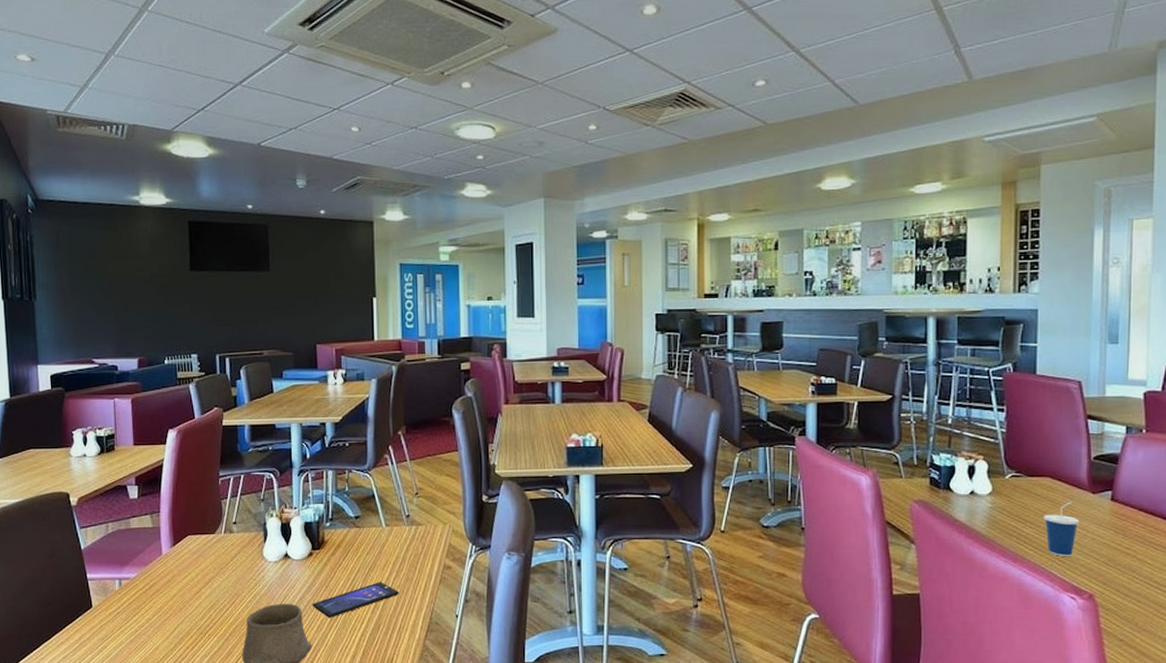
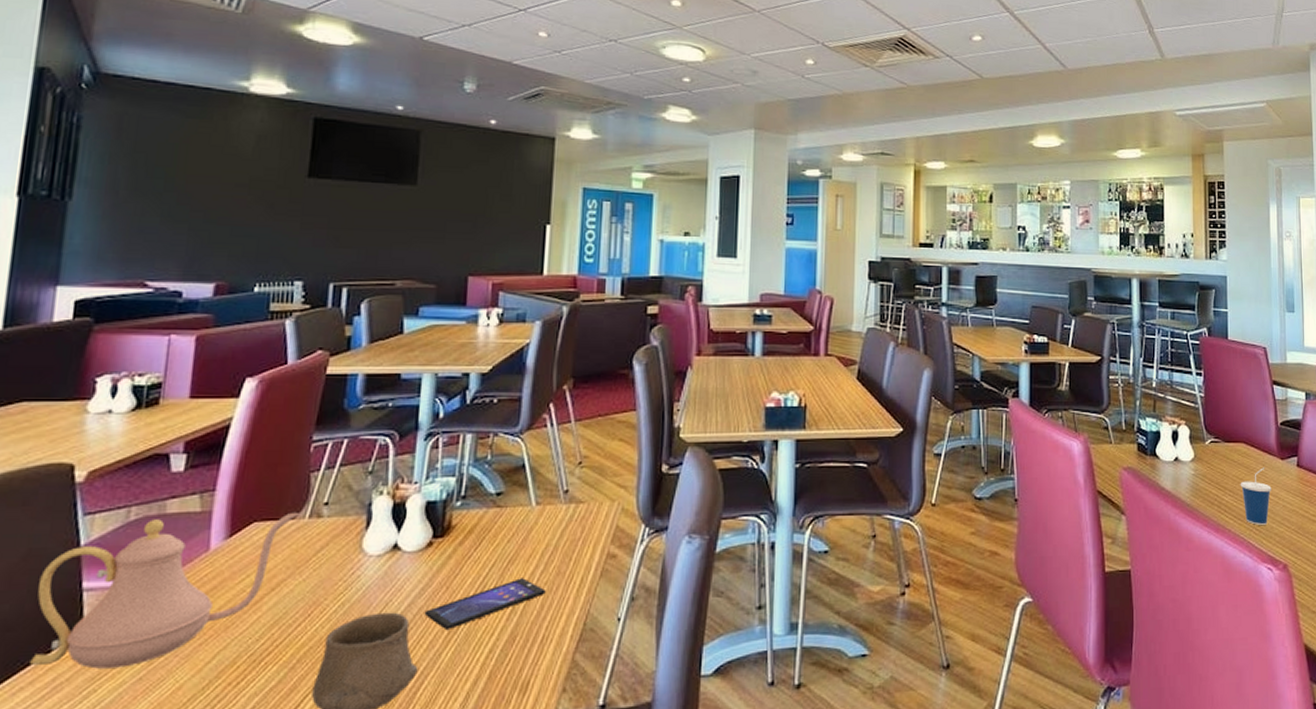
teapot: none [61,529,218,633] -> present [30,513,300,669]

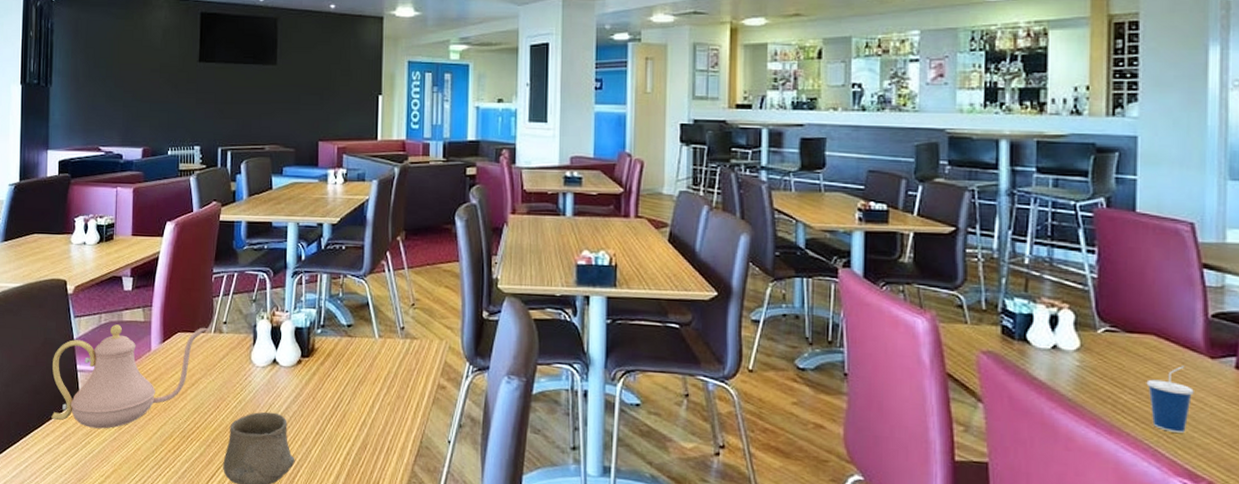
smartphone: present [424,578,546,631] -> none [297,397,389,433]

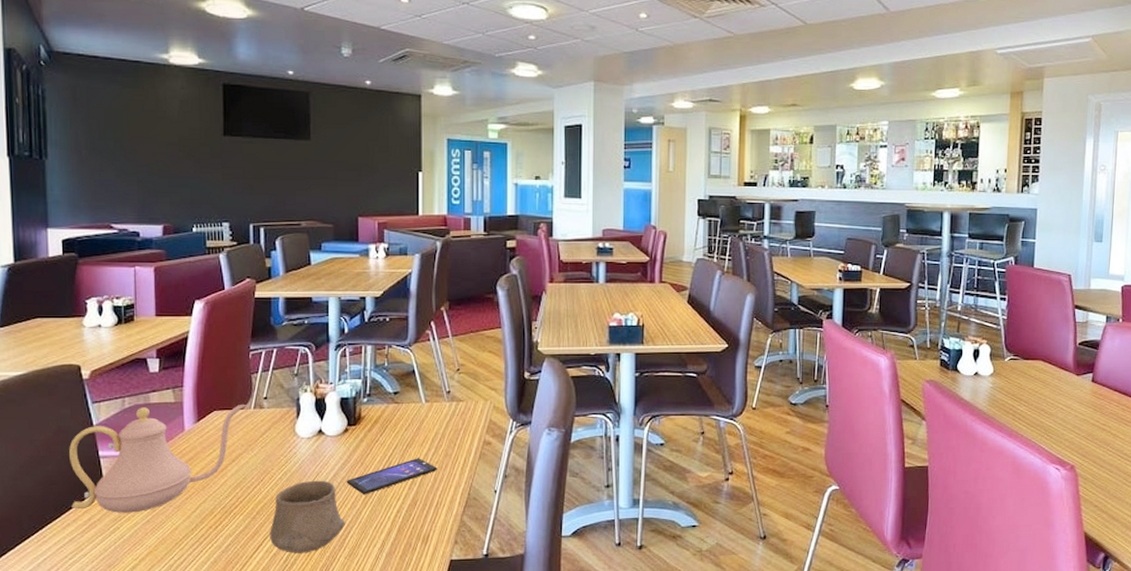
smartphone: none [297,397,389,433] -> present [346,458,437,495]
cup: present [1146,366,1194,433] -> none [1035,382,1065,431]

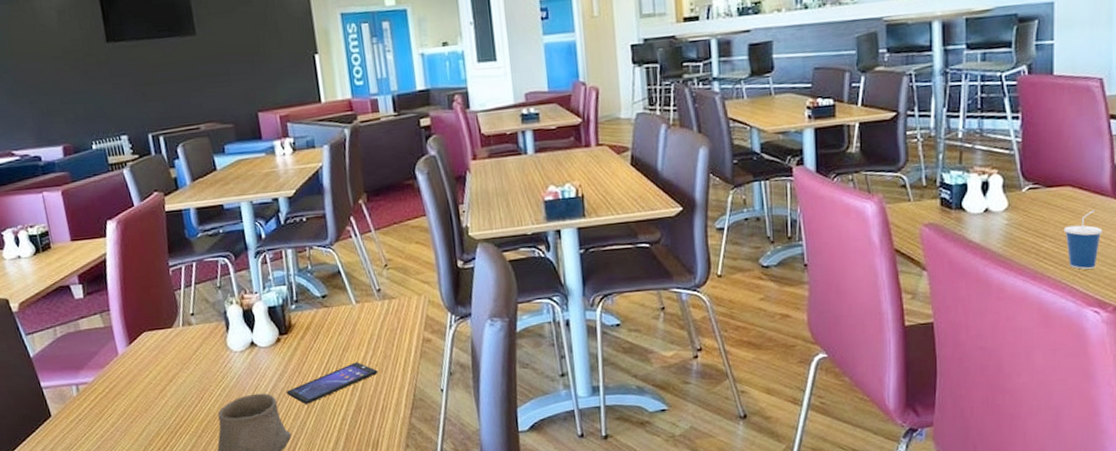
teapot: present [69,405,247,513] -> none [12,323,175,442]
cup: none [1035,382,1065,431] -> present [1063,209,1103,270]

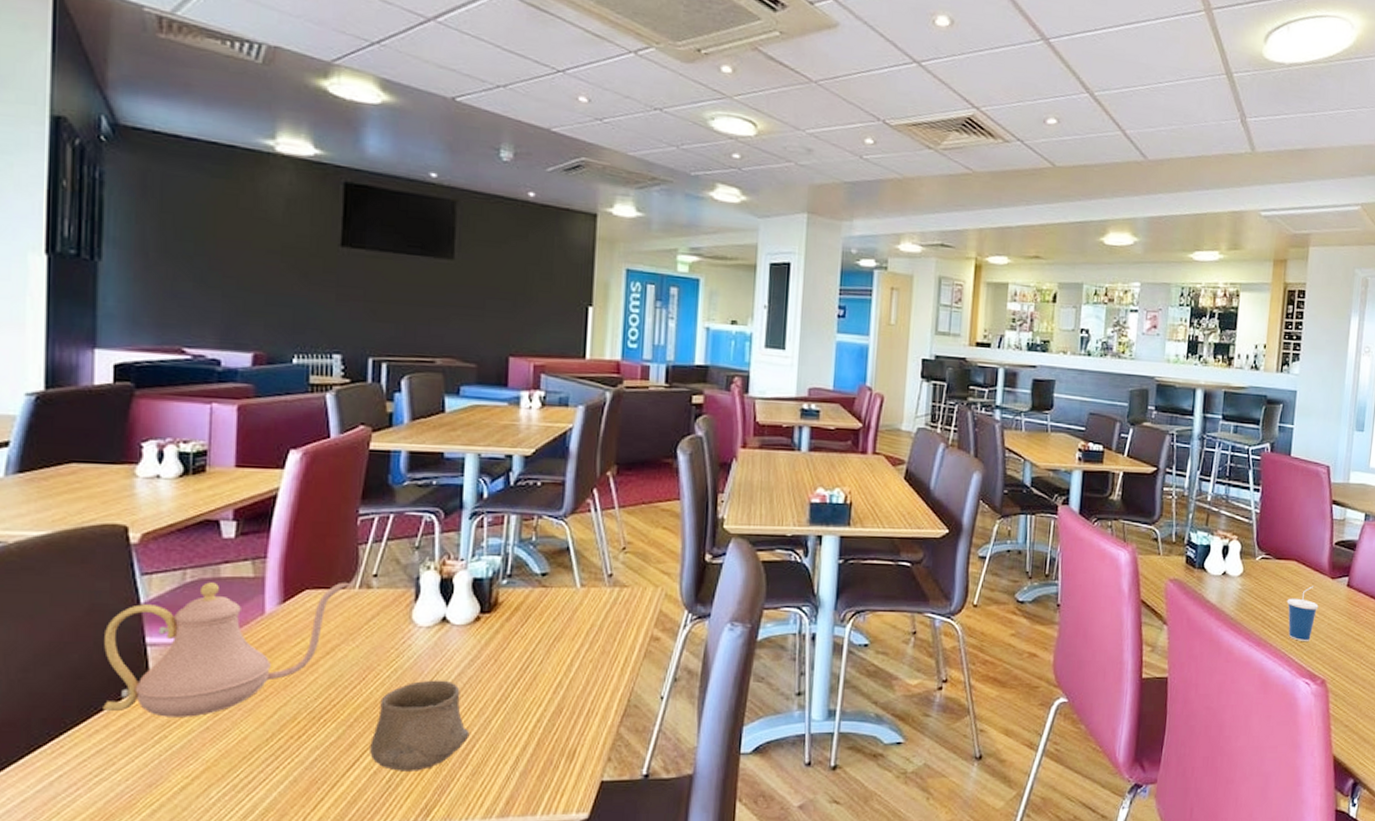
teapot: none [12,323,175,442] -> present [103,582,350,717]
smartphone: present [286,362,378,405] -> none [474,655,591,700]

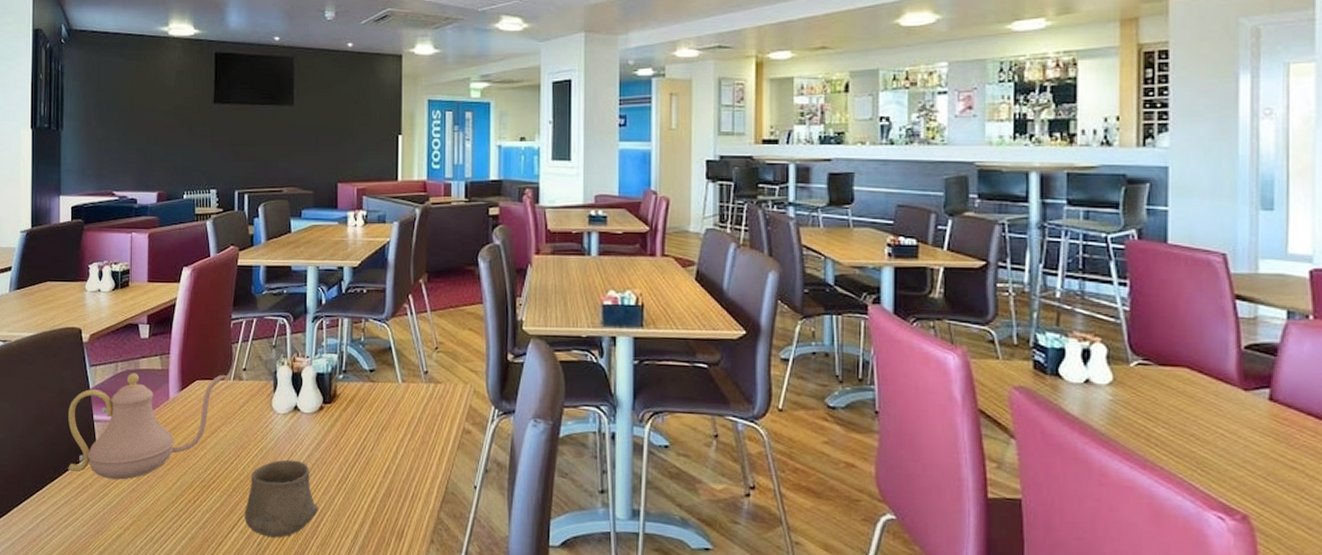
cup: present [1286,586,1319,641] -> none [1179,398,1228,466]

